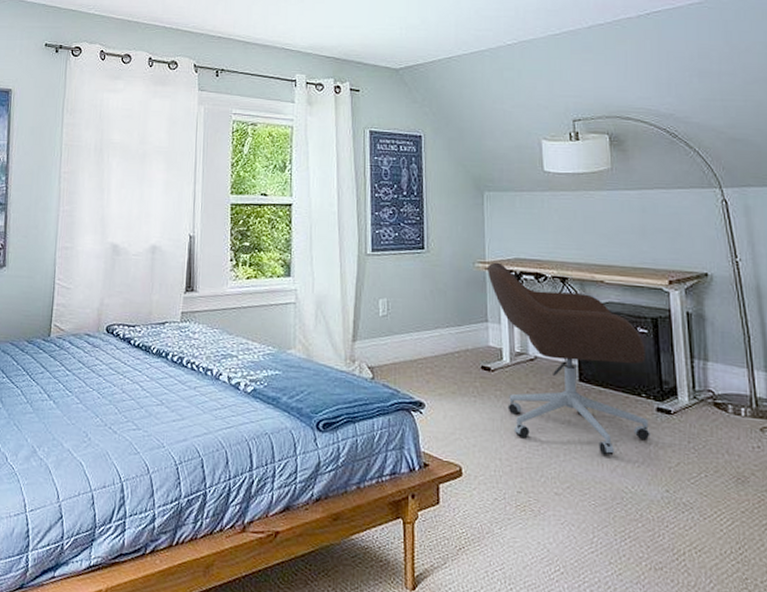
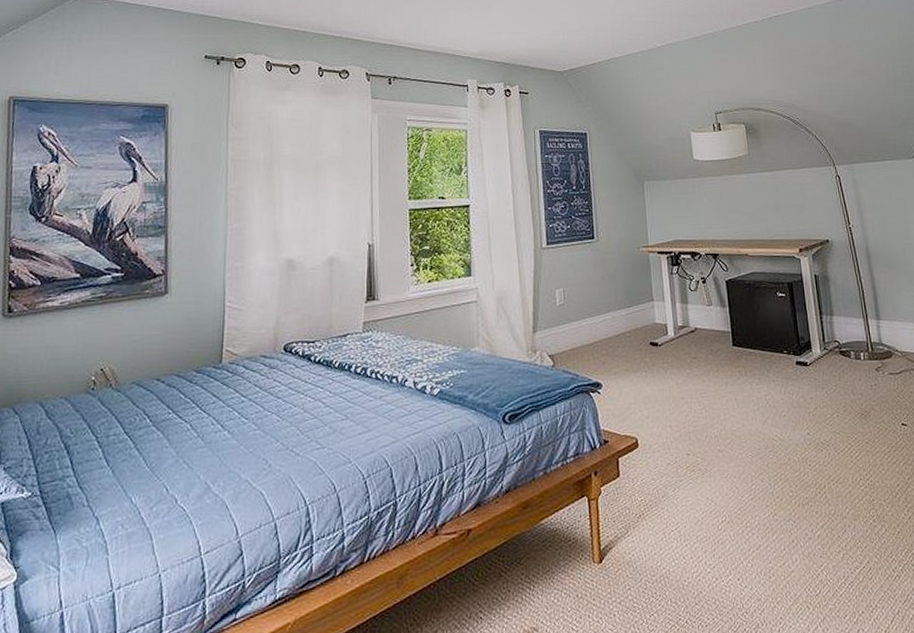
office chair: present [488,262,650,456] -> none [651,245,793,410]

